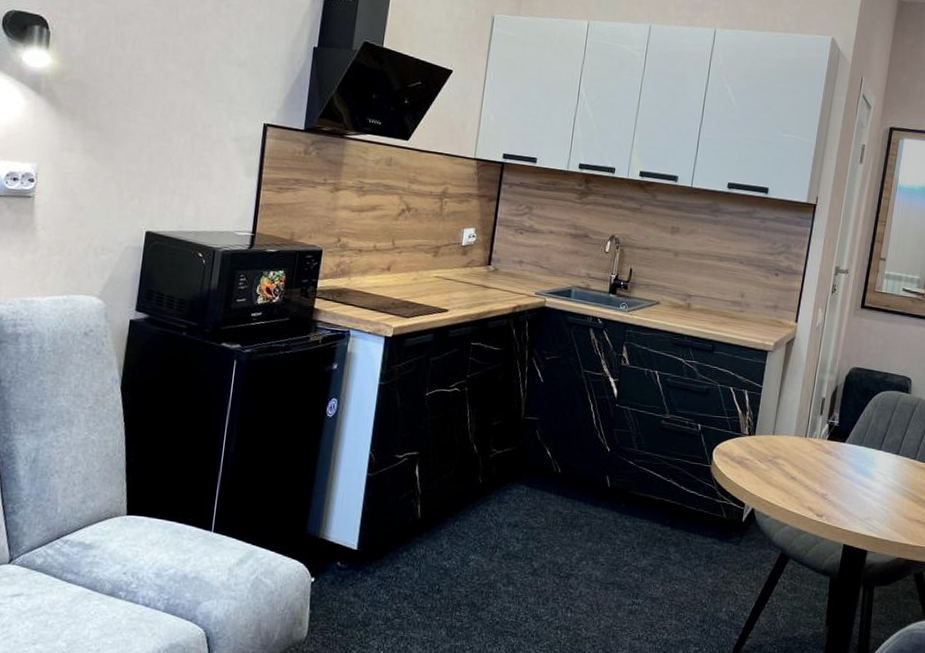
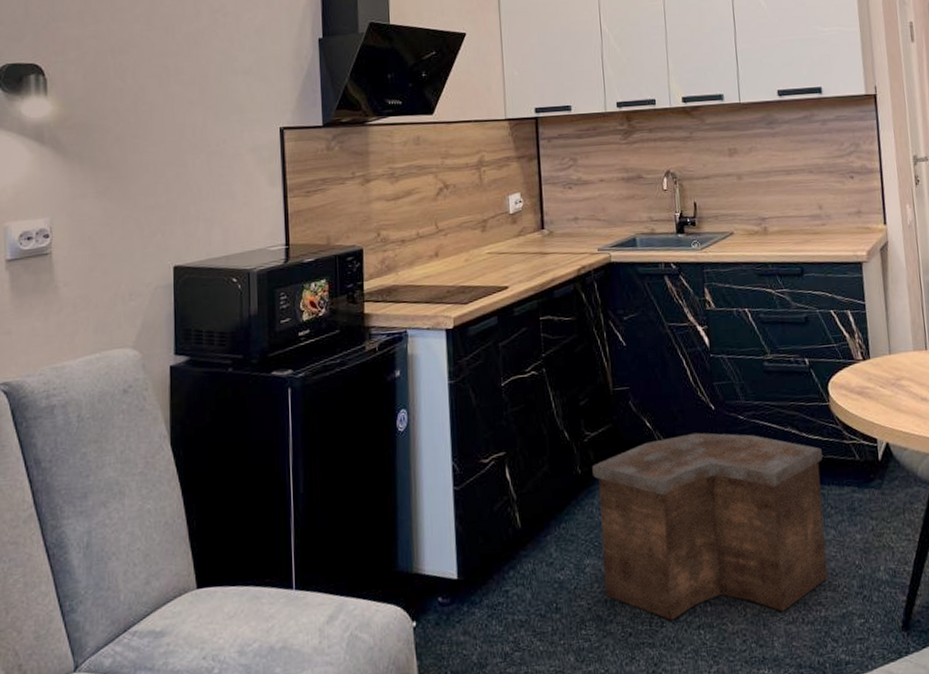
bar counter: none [483,468,695,629] -> present [592,432,828,621]

